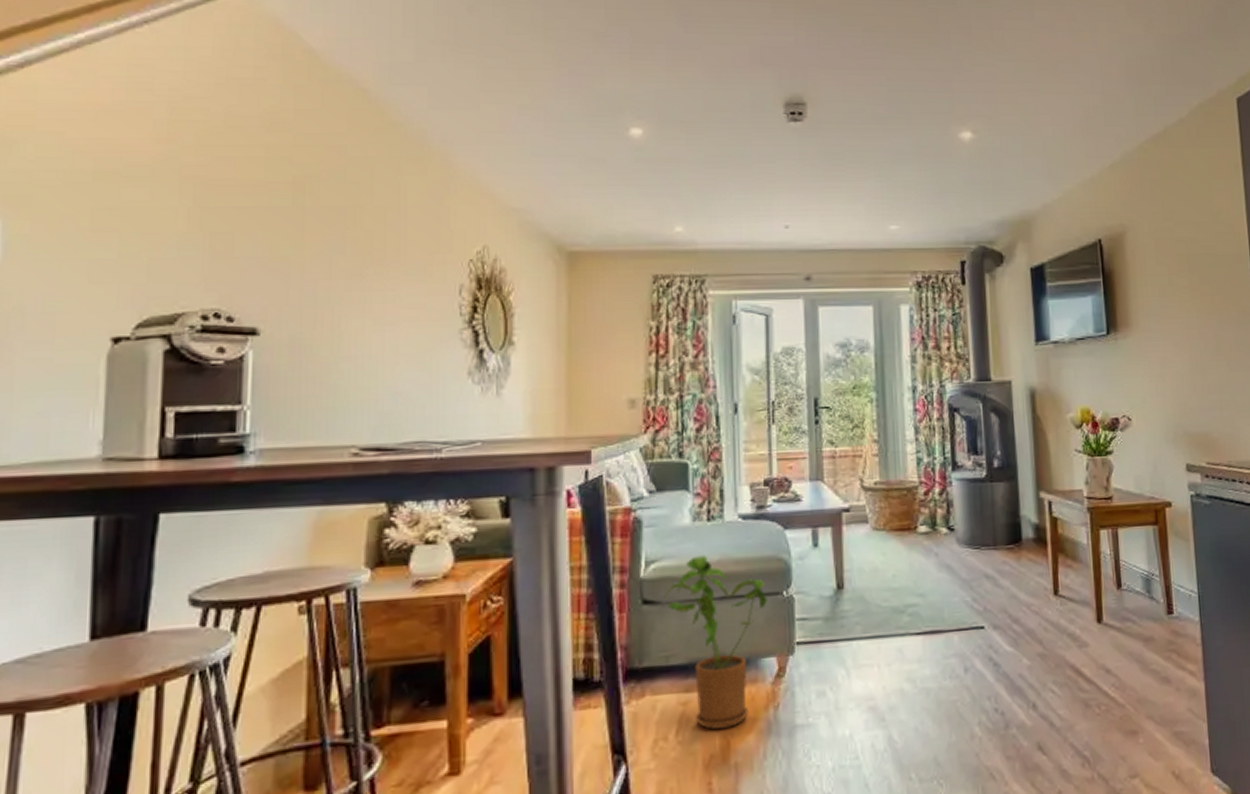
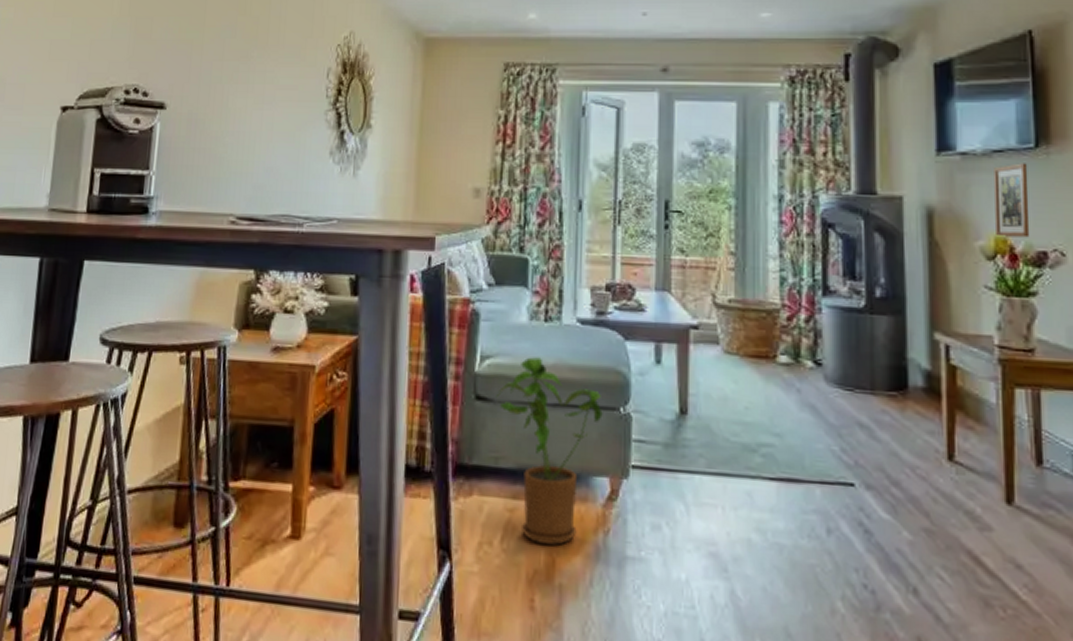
picture frame: none [1078,347,1106,409] -> present [994,163,1030,238]

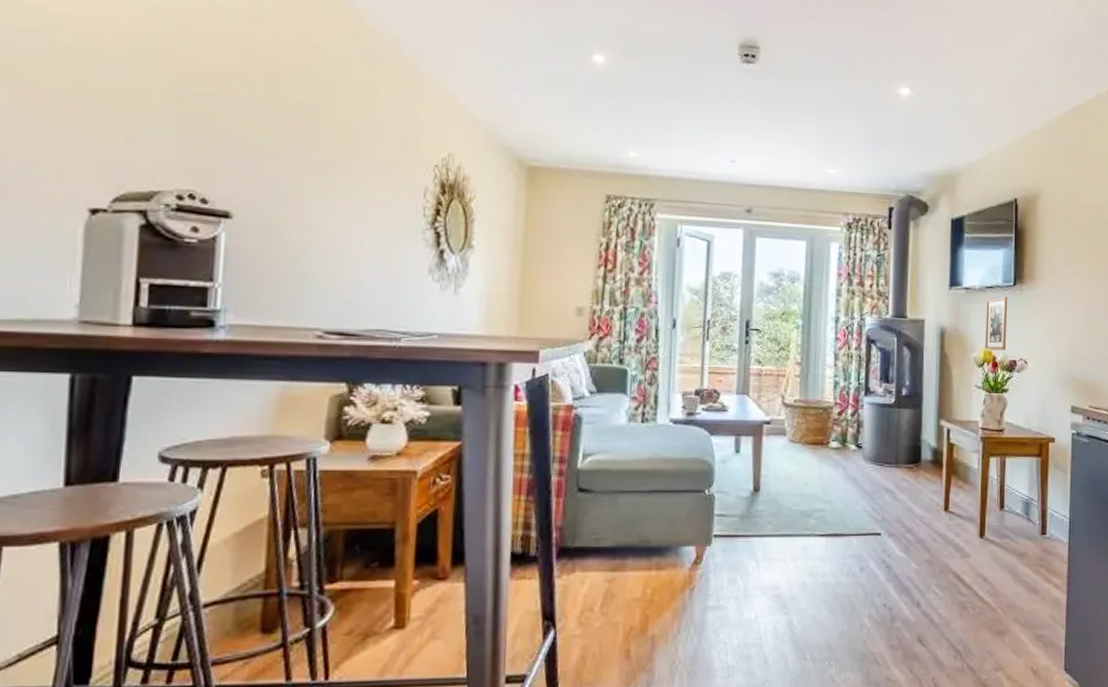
house plant: present [496,357,603,545] -> none [597,453,691,605]

